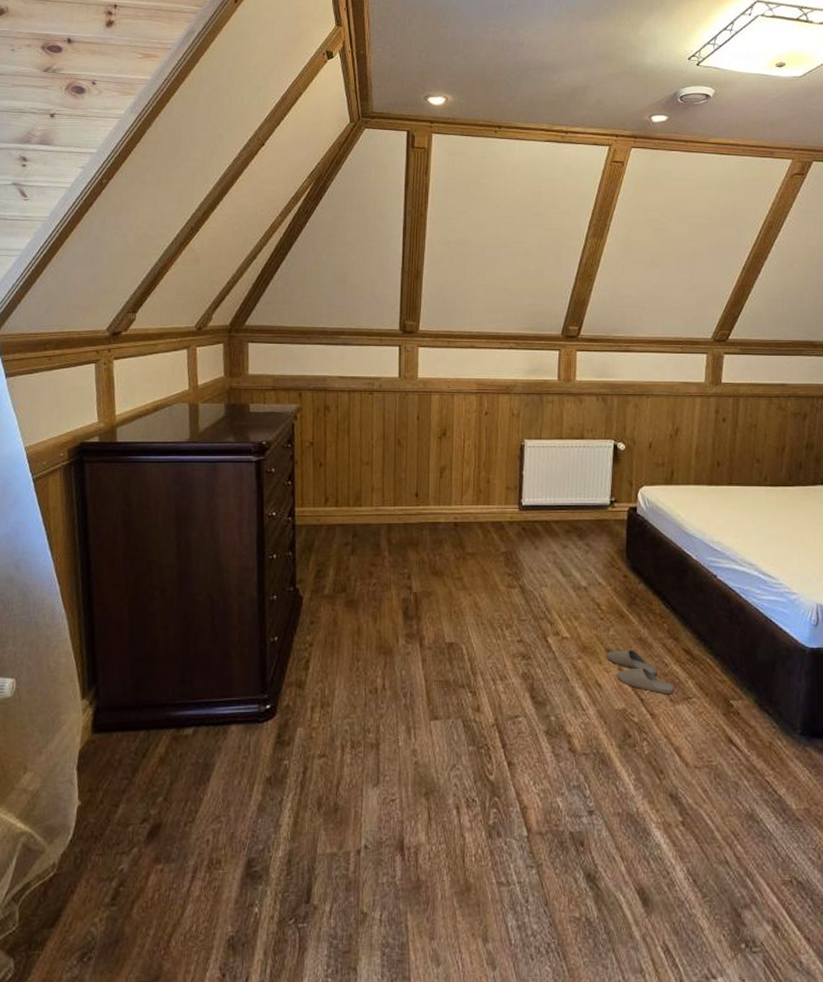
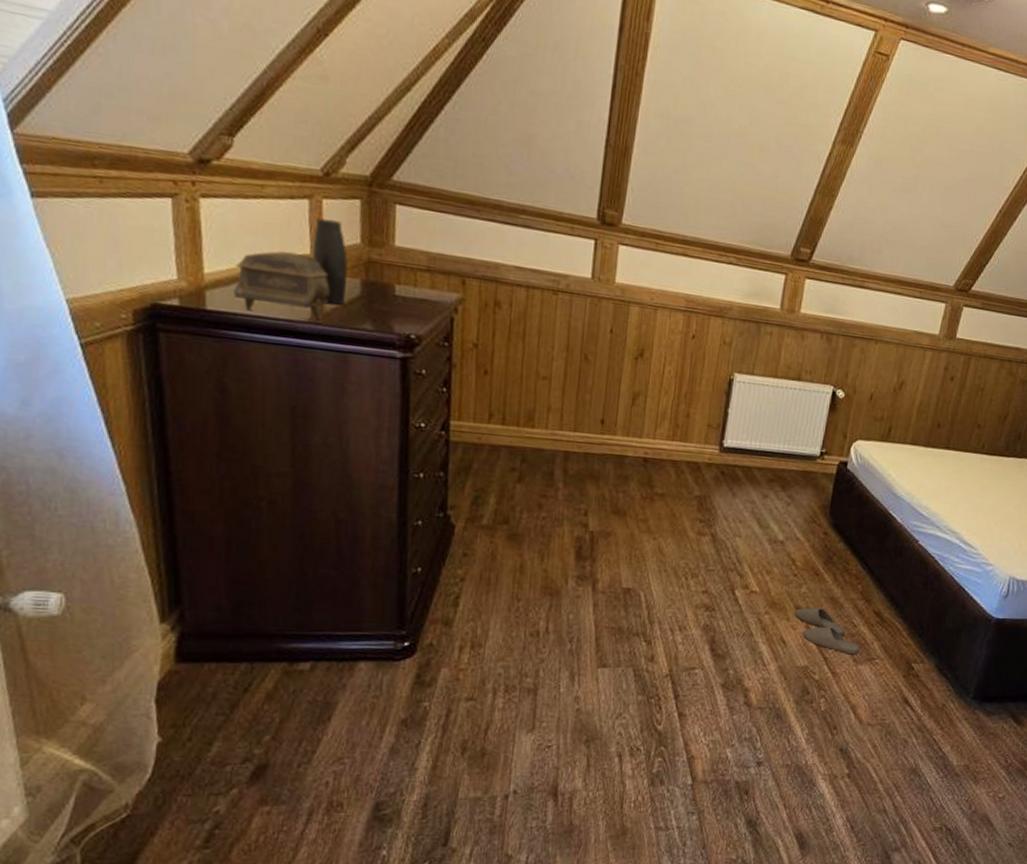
jewelry box: none [136,390,203,439] -> present [233,250,330,320]
vase: none [189,362,215,425] -> present [311,218,348,305]

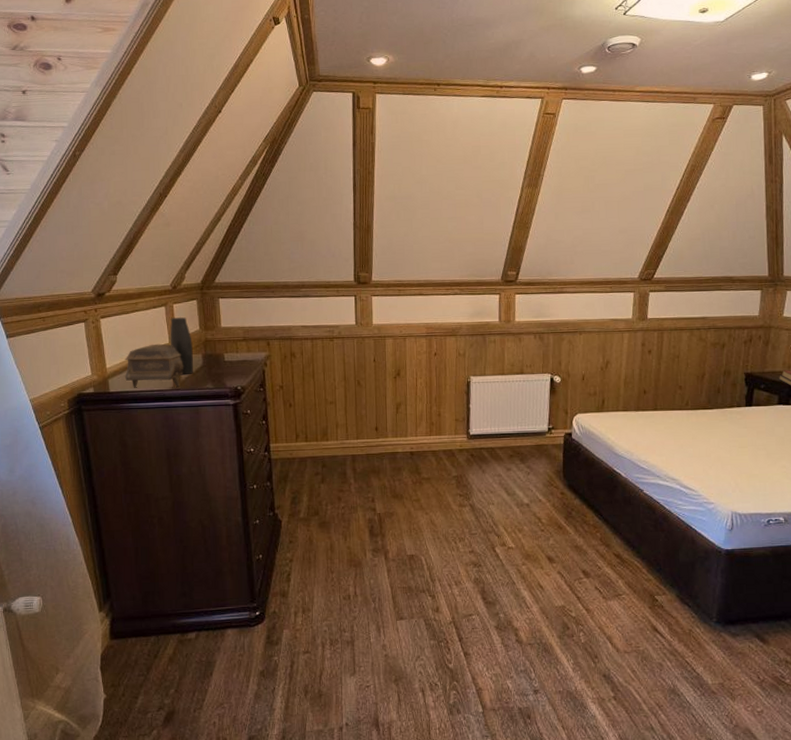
slippers: present [794,607,860,655] -> none [546,556,607,593]

